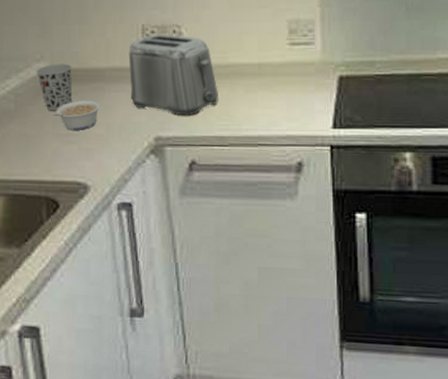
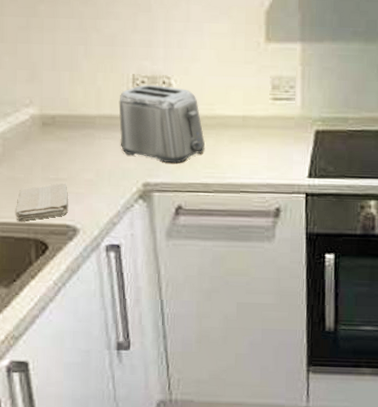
washcloth: none [26,138,79,180] -> present [15,183,68,222]
cup: present [36,64,73,111] -> none [25,109,62,156]
legume: present [53,100,101,130] -> none [43,146,90,175]

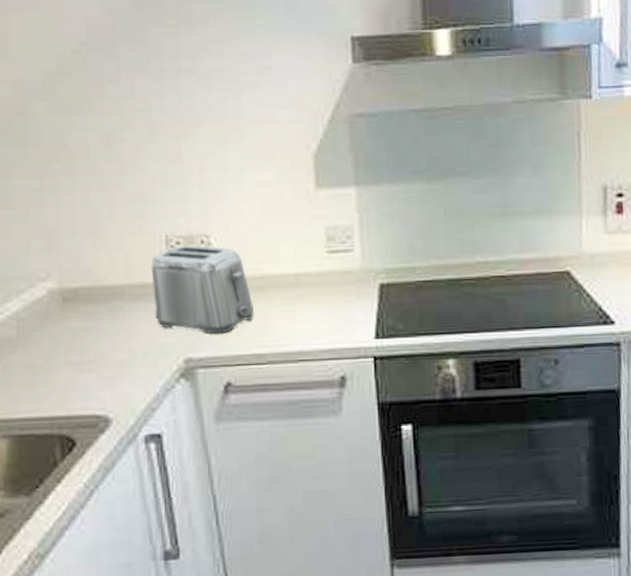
washcloth: present [15,183,68,222] -> none [34,366,97,416]

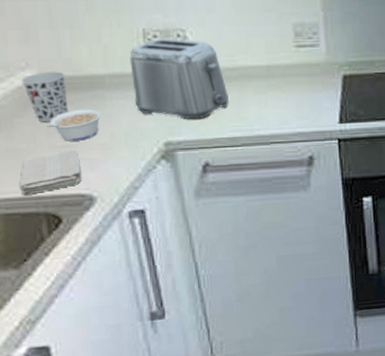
washcloth: none [34,366,97,416] -> present [19,149,81,196]
cup: none [42,281,87,337] -> present [21,71,69,123]
legume: none [65,322,121,357] -> present [47,109,102,141]

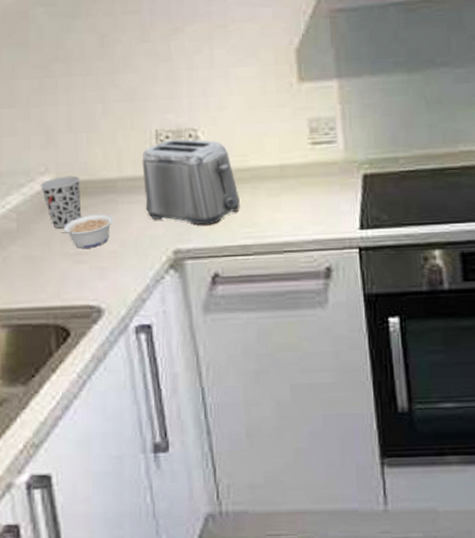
washcloth: present [19,149,81,196] -> none [31,257,90,307]

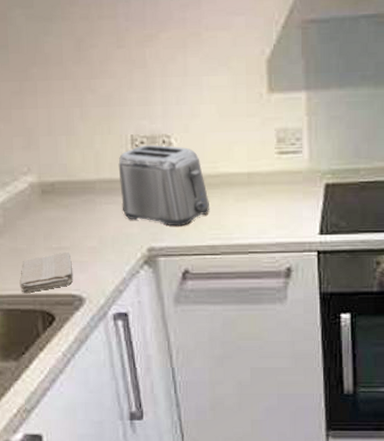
washcloth: none [31,257,90,307] -> present [19,251,73,294]
cup: present [40,175,82,229] -> none [24,176,63,225]
legume: present [61,214,113,249] -> none [44,213,92,244]

